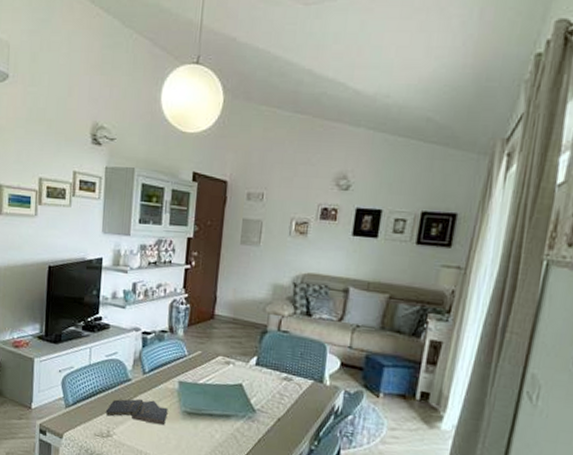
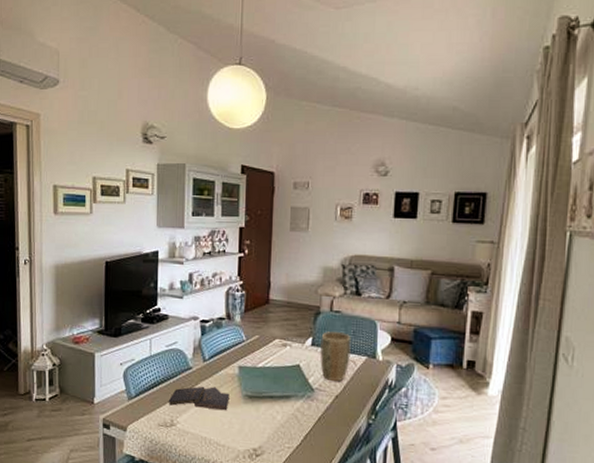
plant pot: none [263,351,298,405] -> present [319,331,351,382]

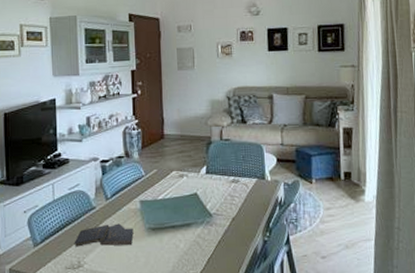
plant pot: present [319,331,351,382] -> none [214,158,242,205]

